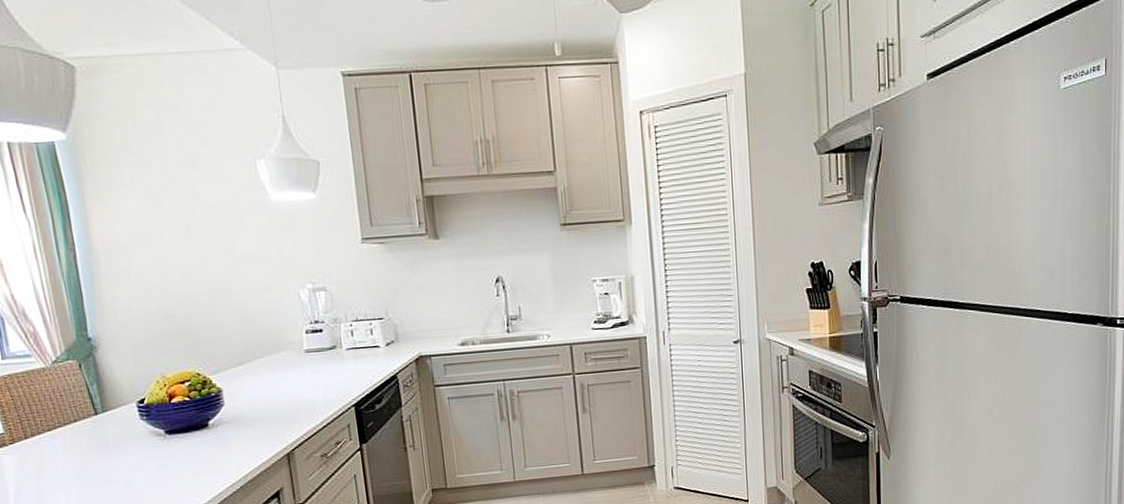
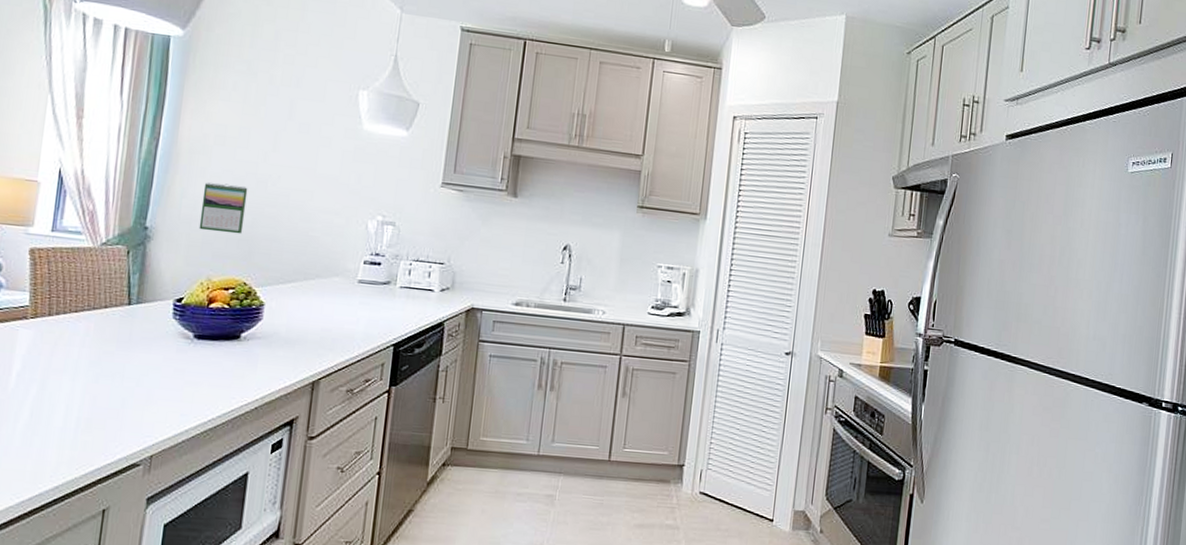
calendar: none [131,280,182,331] -> present [199,182,248,234]

